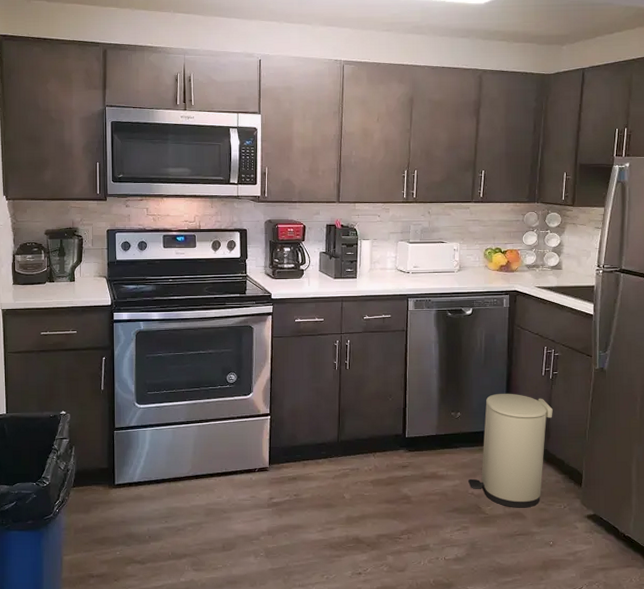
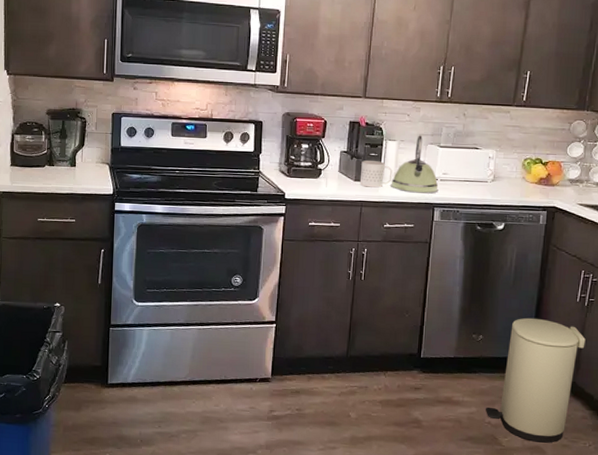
mug: none [339,259,368,284] -> present [359,160,393,188]
kettle: none [367,232,411,286] -> present [391,134,439,194]

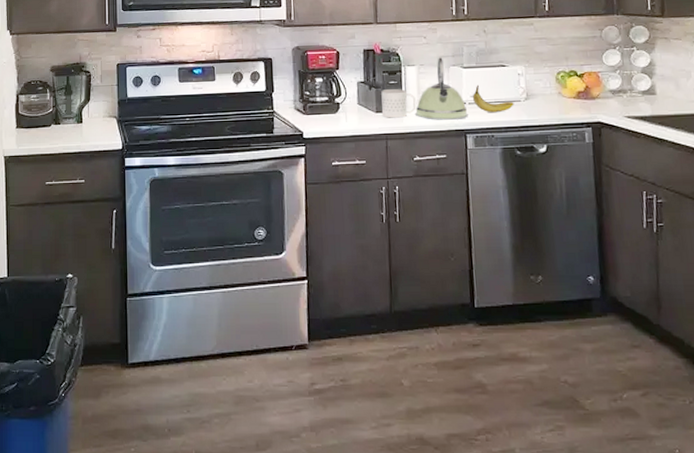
fruit: none [444,163,481,191] -> present [472,84,514,113]
pedal bin: present [486,317,586,443] -> none [559,251,663,403]

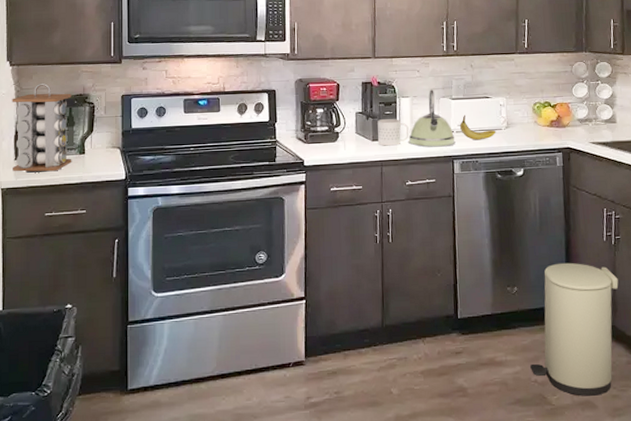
spice rack: none [12,52,70,141] -> present [12,84,72,173]
pedal bin: none [559,251,663,403] -> present [530,262,619,396]

